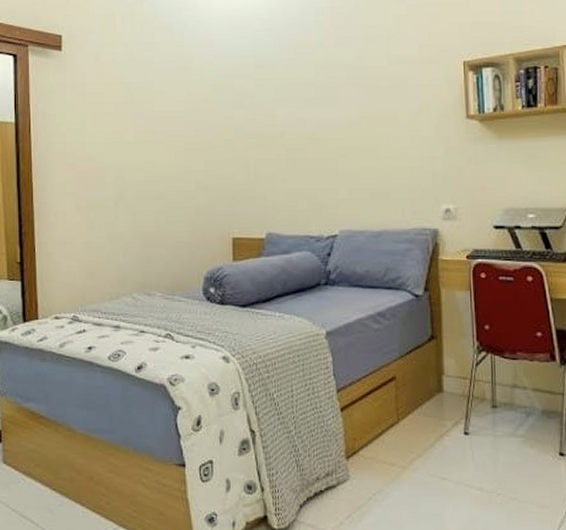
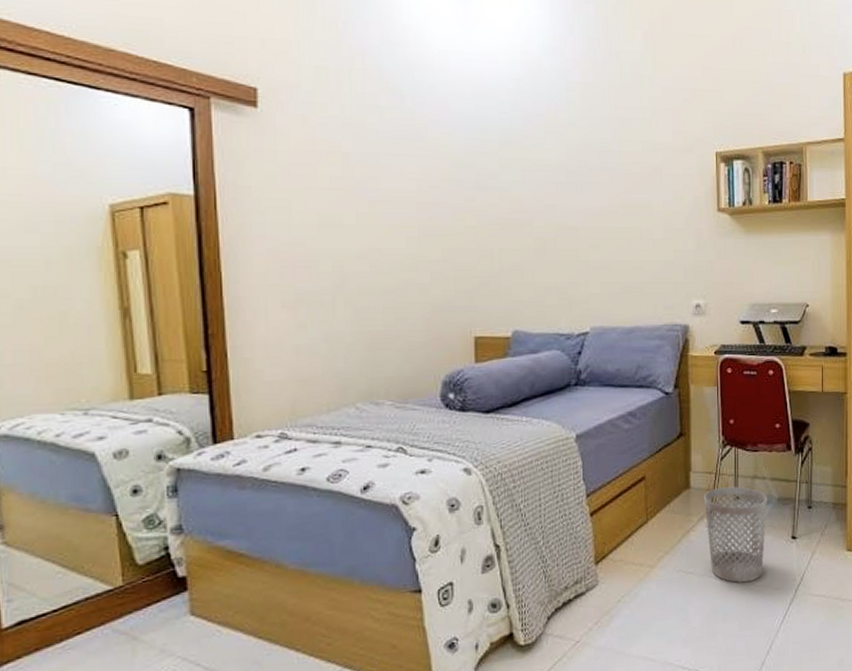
wastebasket: none [458,394,530,496] -> present [704,486,767,583]

